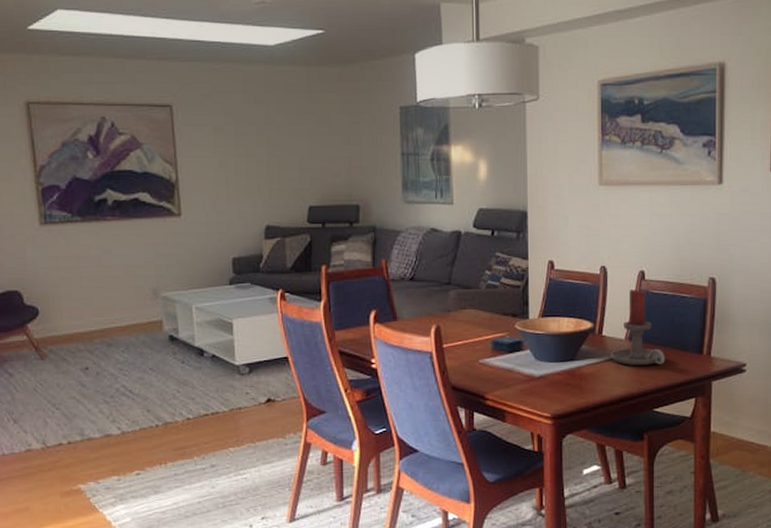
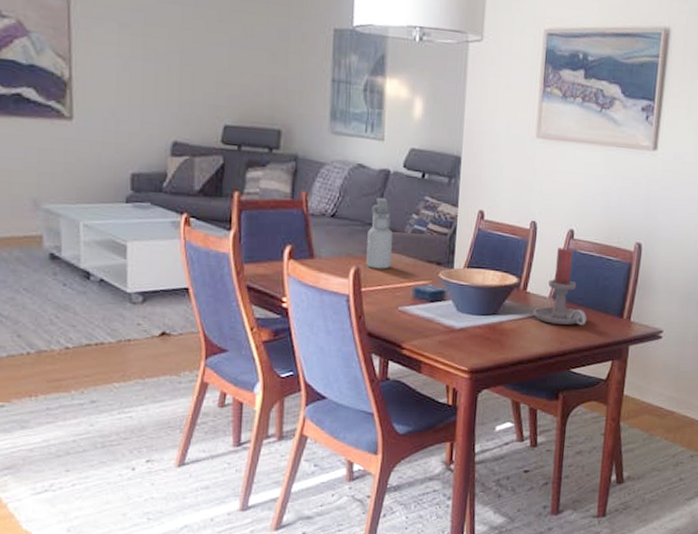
water bottle: none [445,257,470,325] -> present [366,197,393,269]

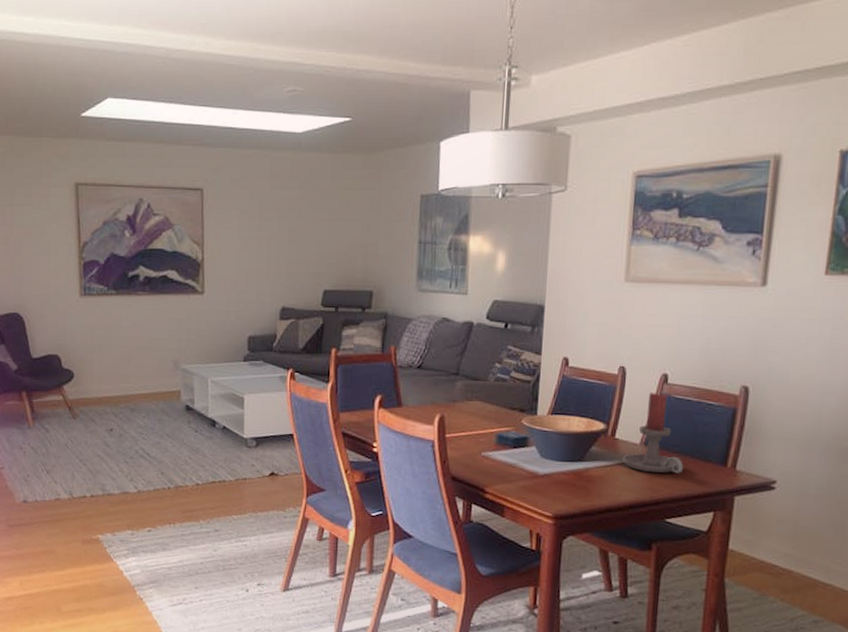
water bottle: present [366,197,393,269] -> none [450,348,476,416]

